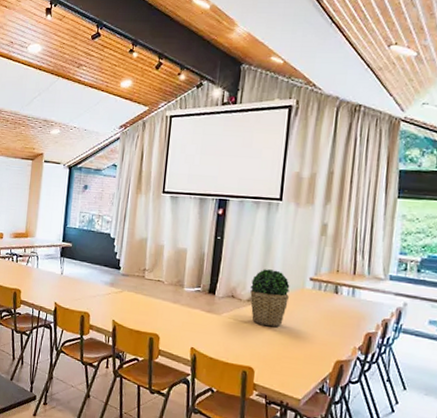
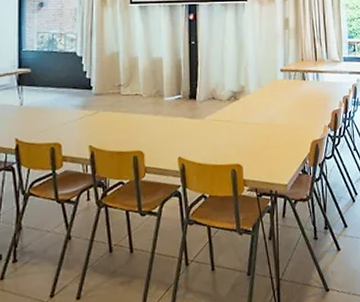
potted plant: present [250,269,290,327] -> none [229,66,265,121]

